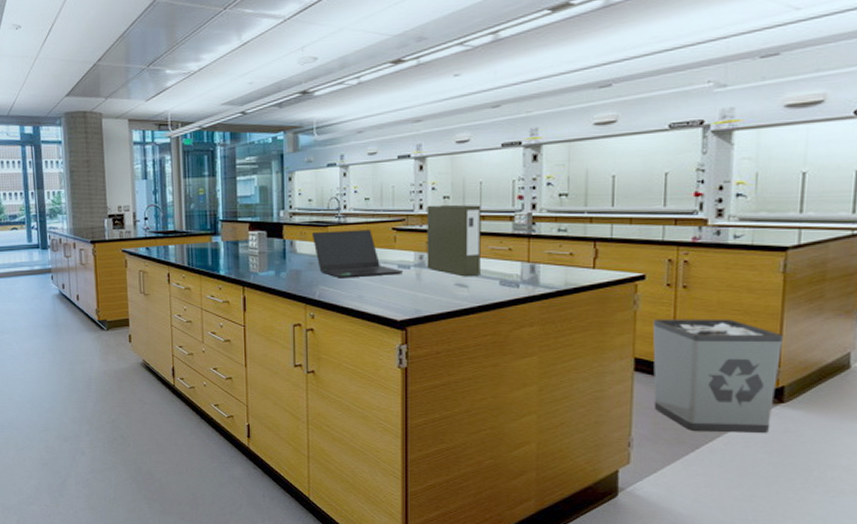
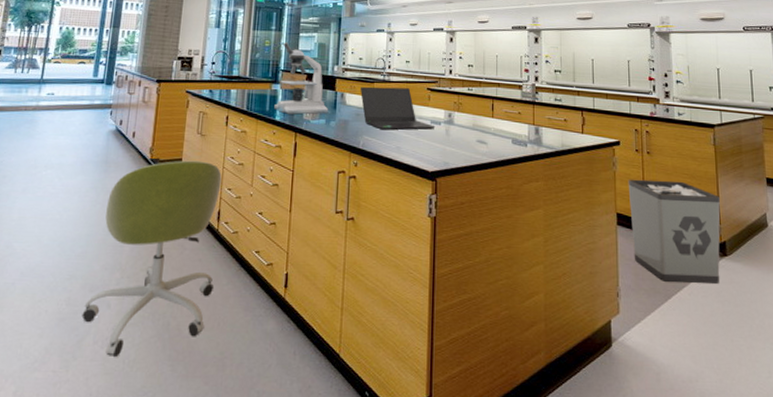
office chair: none [61,320,178,495] -> present [81,160,222,357]
microscope: none [217,187,278,267] -> present [274,41,329,115]
binder: present [426,204,481,277] -> none [454,71,497,135]

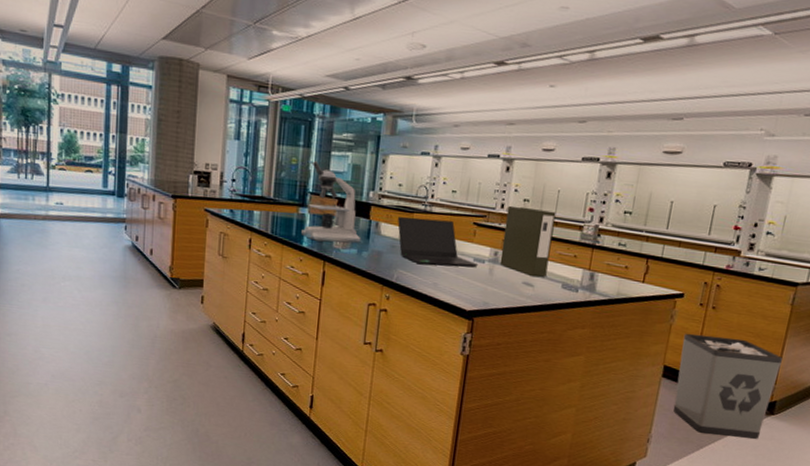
office chair: present [81,160,222,357] -> none [114,281,246,453]
binder: none [454,71,497,135] -> present [499,205,556,277]

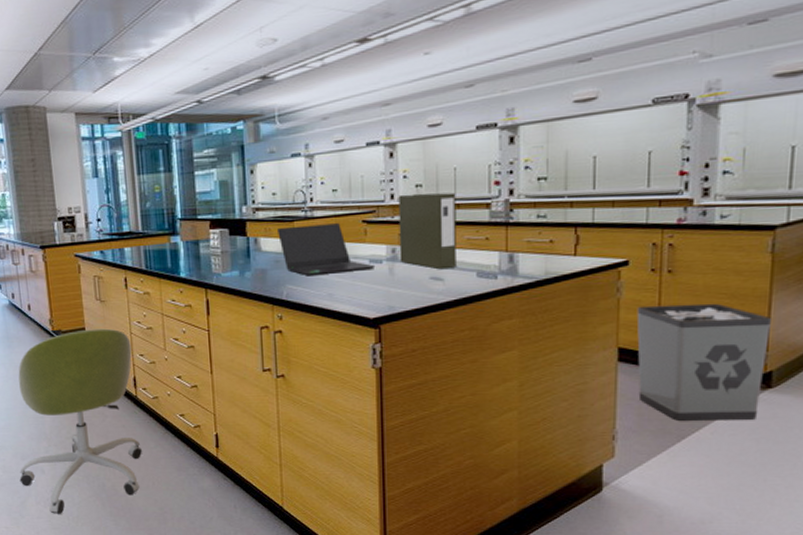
office chair: none [114,281,246,453] -> present [18,328,143,514]
microscope: present [301,160,361,243] -> none [176,183,242,269]

